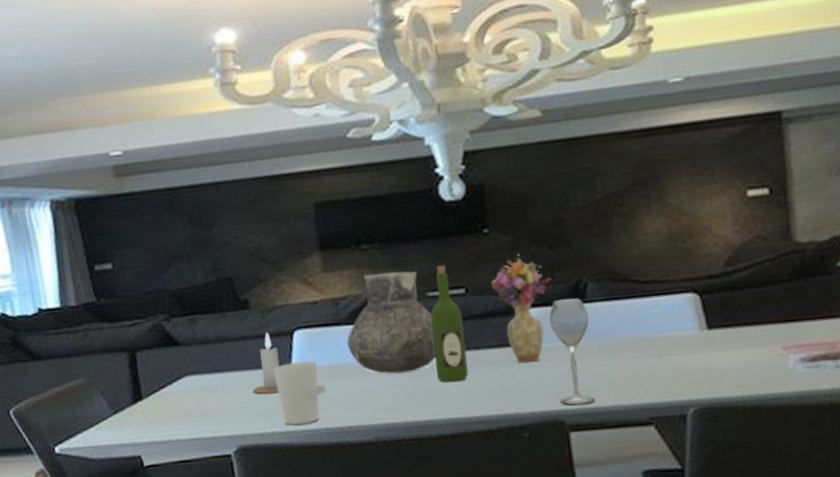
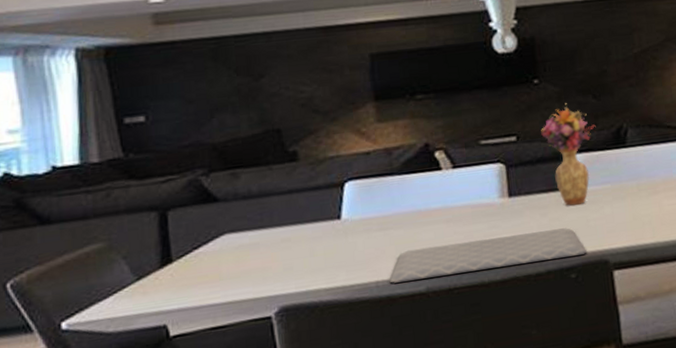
candle: present [253,332,280,394] -> none [298,185,329,250]
cup: present [273,361,326,425] -> none [321,212,377,280]
placemat: none [338,385,541,431] -> present [389,228,587,283]
vase: present [347,271,437,374] -> none [400,120,489,222]
wine bottle: present [430,265,469,382] -> none [483,114,519,228]
wineglass: present [549,298,596,405] -> none [594,143,636,245]

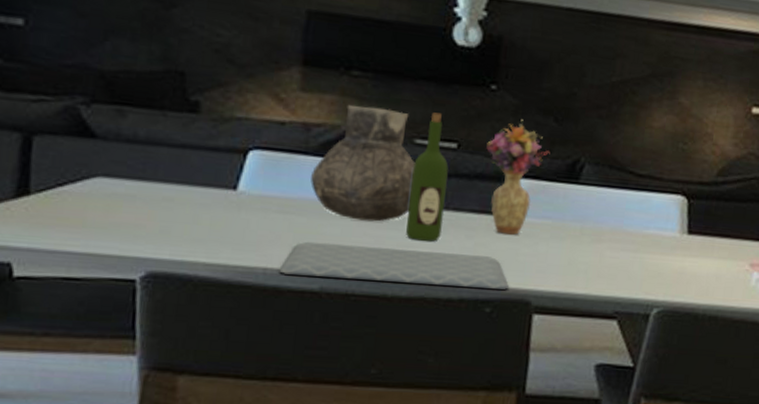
vase: none [400,120,489,222] -> present [310,104,415,222]
wine bottle: none [483,114,519,228] -> present [406,112,449,241]

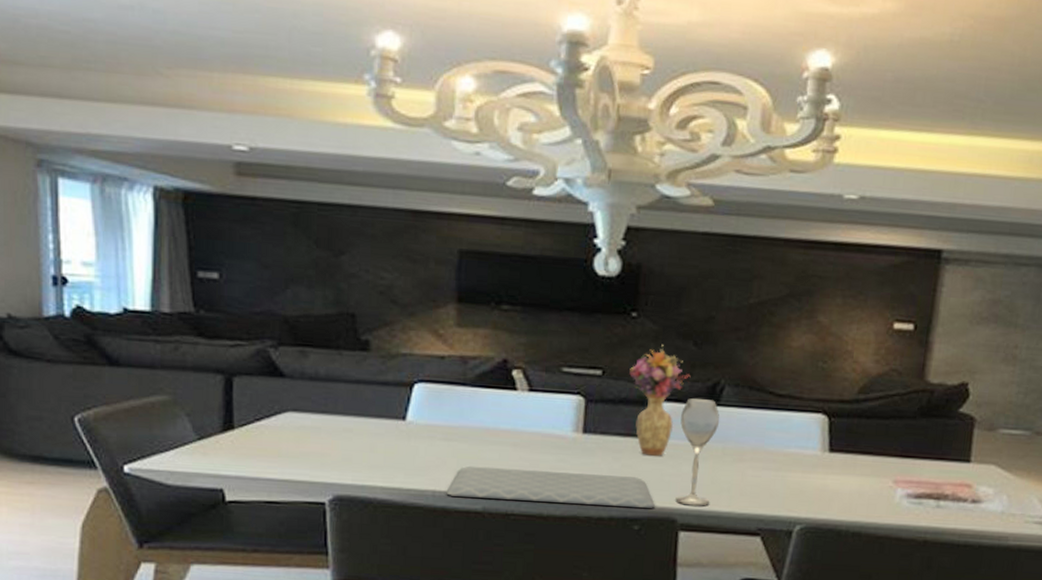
vase: present [310,104,415,222] -> none [470,337,564,446]
wine bottle: present [406,112,449,241] -> none [558,341,595,464]
wineglass: none [530,175,579,288] -> present [675,398,720,506]

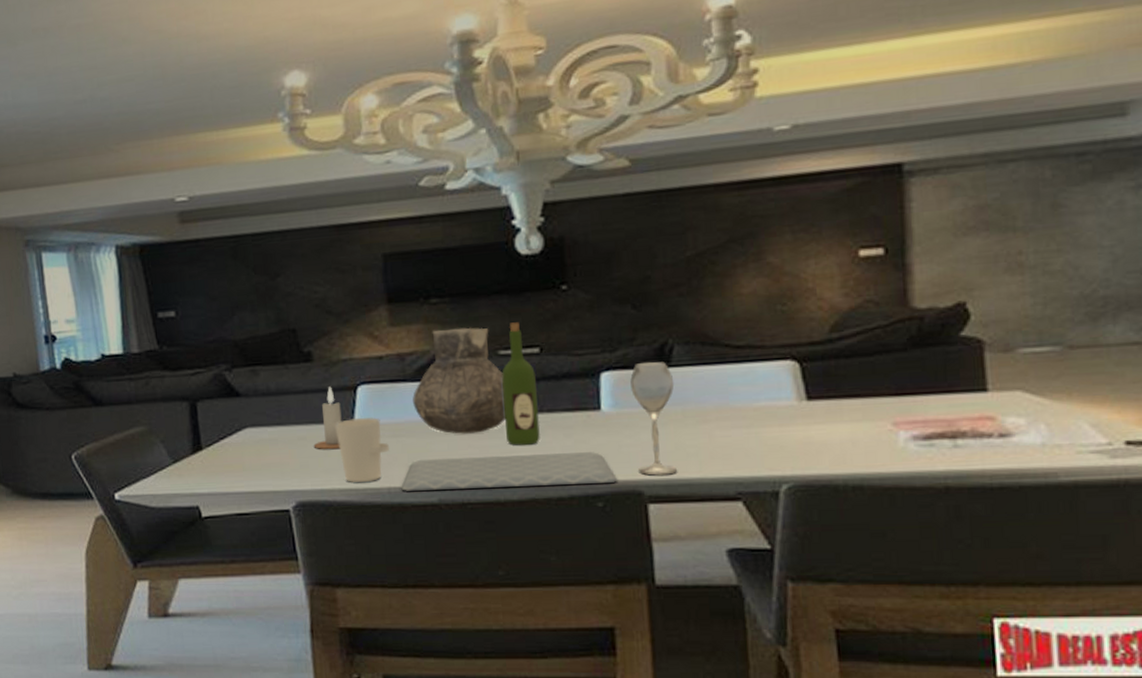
candle: none [359,380,394,446] -> present [313,387,342,449]
cup: none [385,416,439,483] -> present [335,417,389,482]
vase: none [470,337,564,446] -> present [413,327,507,434]
wine bottle: none [558,341,595,464] -> present [502,322,540,445]
flower arrangement: present [629,345,691,456] -> none [568,313,635,428]

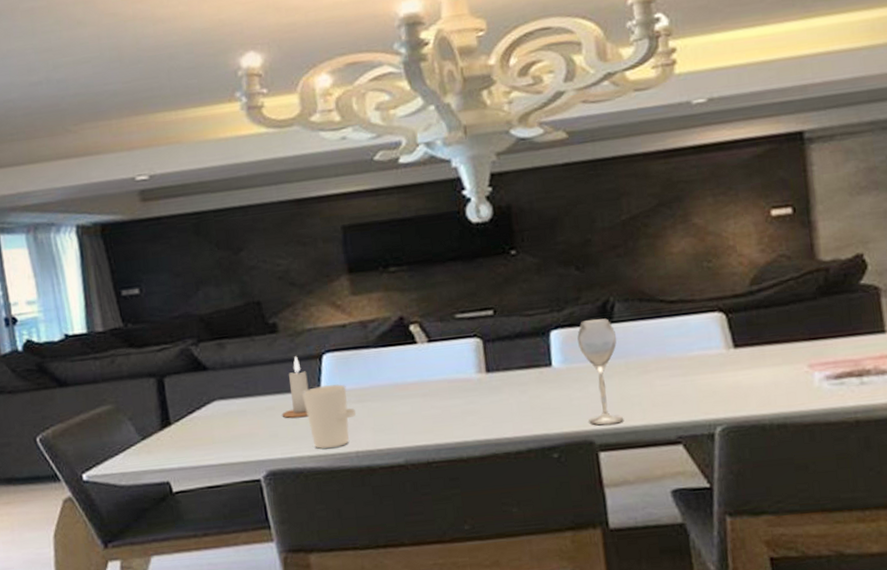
placemat: present [401,452,617,491] -> none [368,406,570,454]
vase: present [413,327,507,434] -> none [376,293,466,396]
wine bottle: present [502,322,540,445] -> none [459,286,498,404]

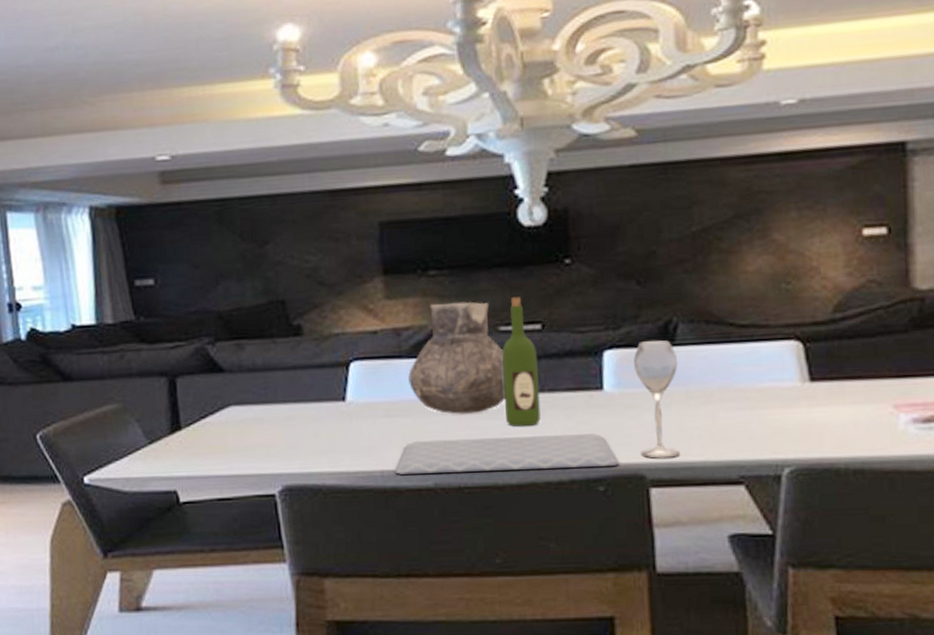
candle: present [282,356,309,418] -> none [302,363,333,430]
cup: present [302,384,356,449] -> none [325,396,383,465]
placemat: none [368,406,570,454] -> present [394,434,619,475]
vase: none [376,293,466,396] -> present [408,301,506,414]
wine bottle: none [459,286,498,404] -> present [502,297,541,426]

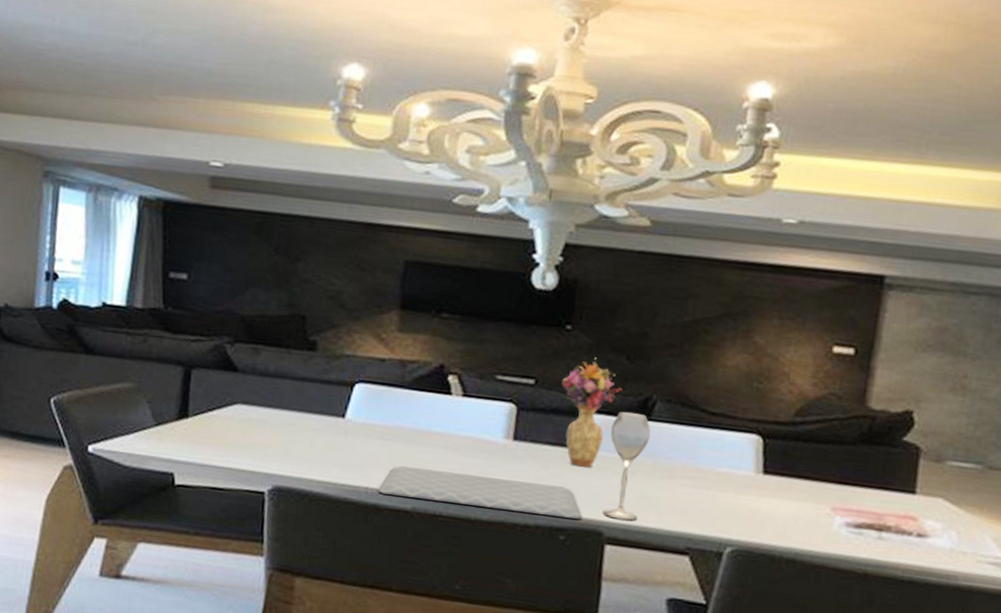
vase: present [408,301,506,414] -> none [405,343,497,450]
wine bottle: present [502,297,541,426] -> none [487,351,527,470]
flower arrangement: none [571,289,639,409] -> present [561,358,623,468]

